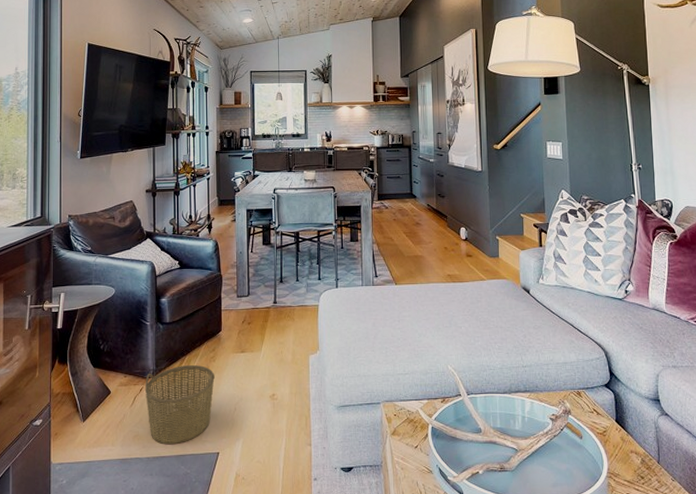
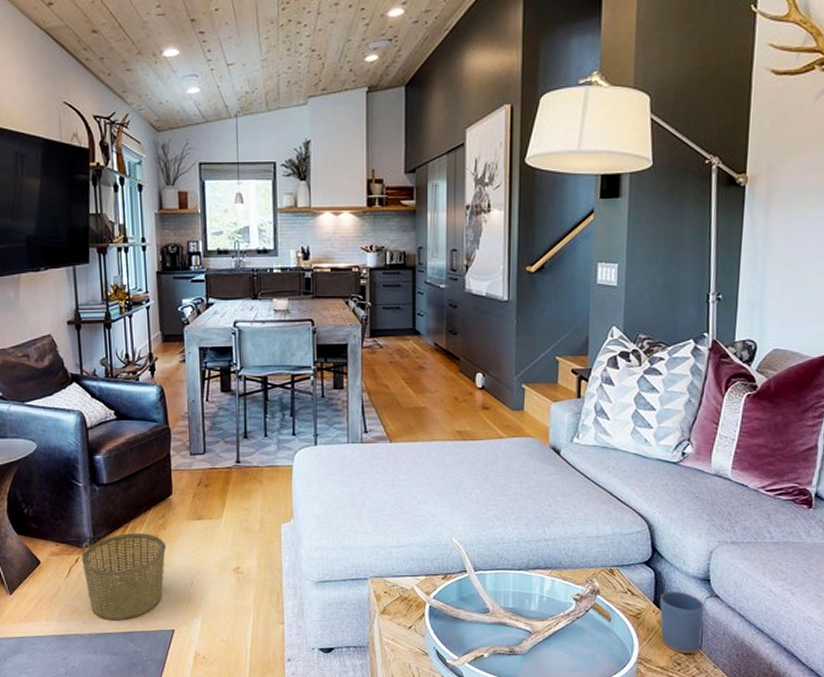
mug: none [621,410,659,468] -> present [660,591,705,654]

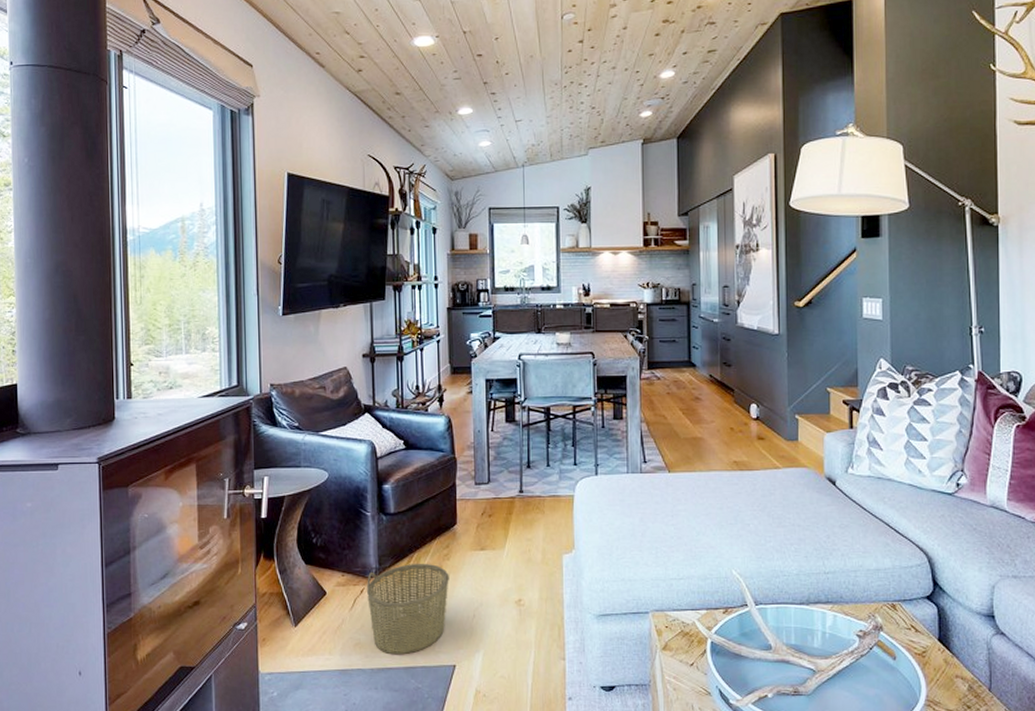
mug: present [660,591,705,654] -> none [945,627,991,696]

